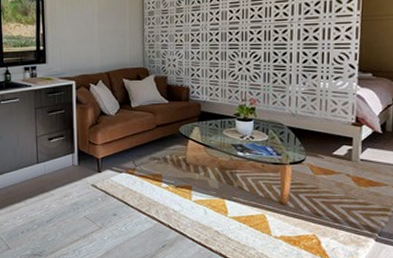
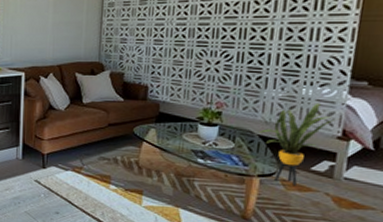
house plant: none [288,94,354,170] -> present [259,103,342,186]

